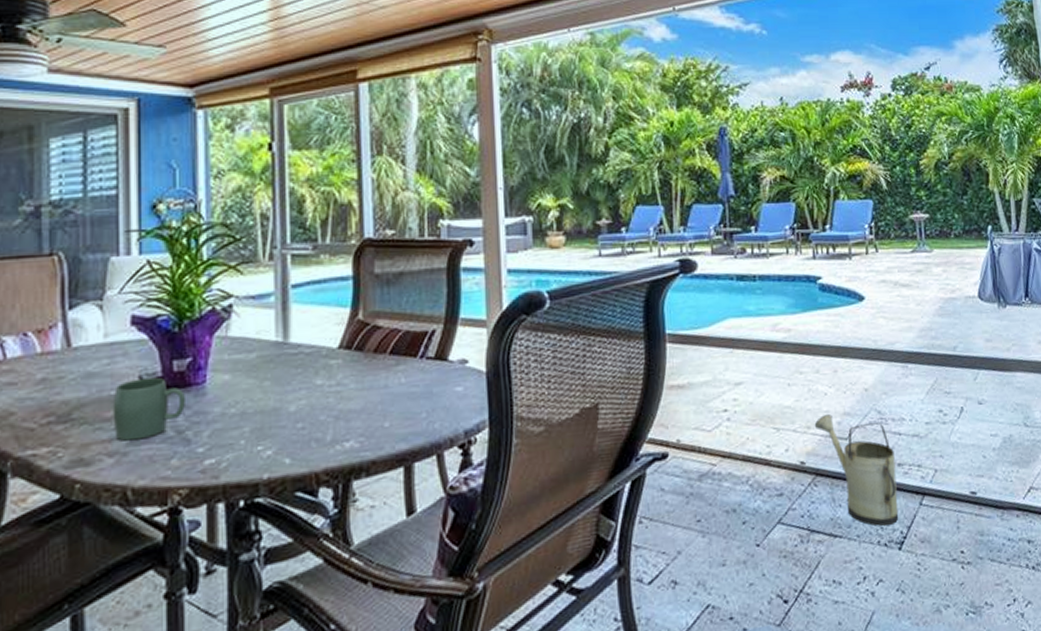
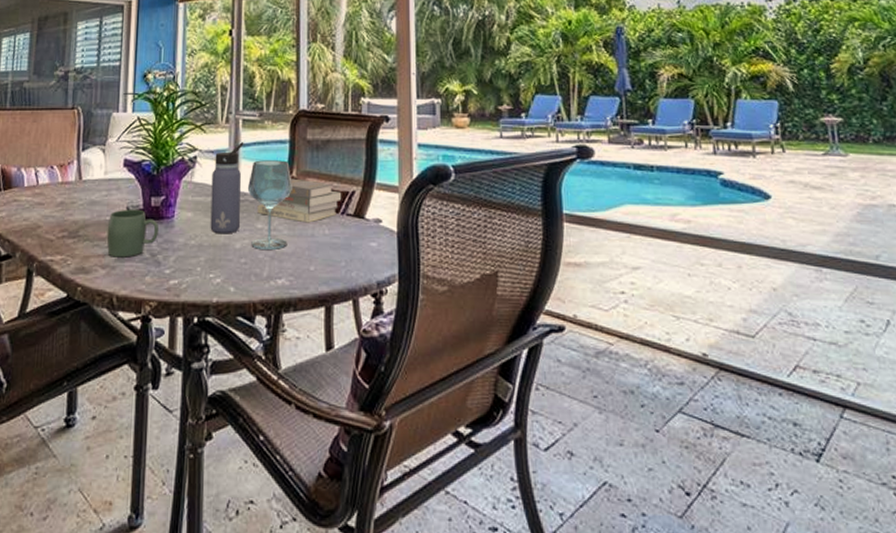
water bottle: none [254,282,295,397] -> present [210,142,244,234]
wine glass: none [301,301,359,410] -> present [247,160,292,249]
books: none [315,321,420,373] -> present [257,178,342,223]
watering can: present [814,413,899,526] -> none [717,308,816,433]

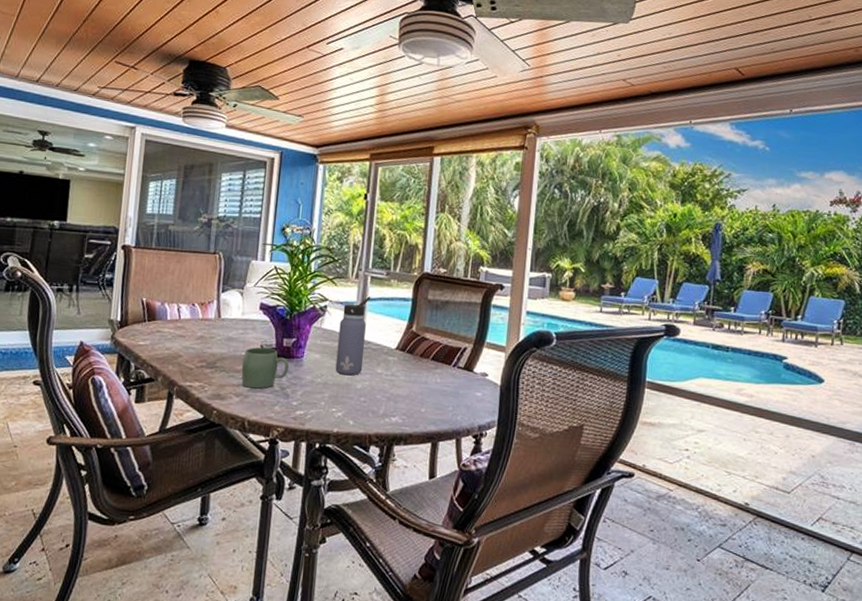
wine glass: present [247,160,292,249] -> none [371,314,412,392]
books: present [257,178,342,223] -> none [378,332,455,372]

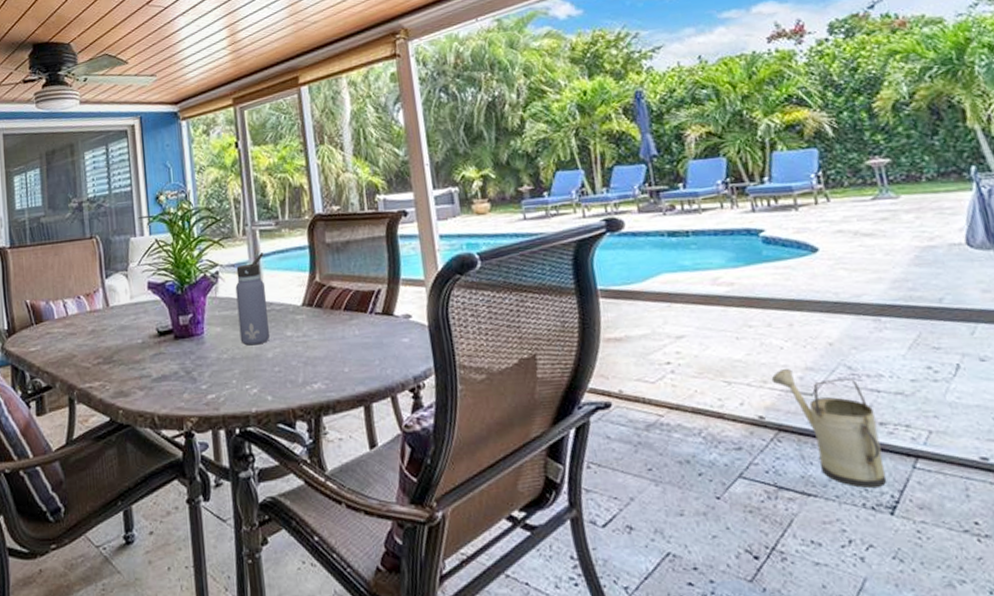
mug: present [241,347,289,389] -> none [140,329,190,378]
watering can: none [762,469,831,570] -> present [771,368,887,488]

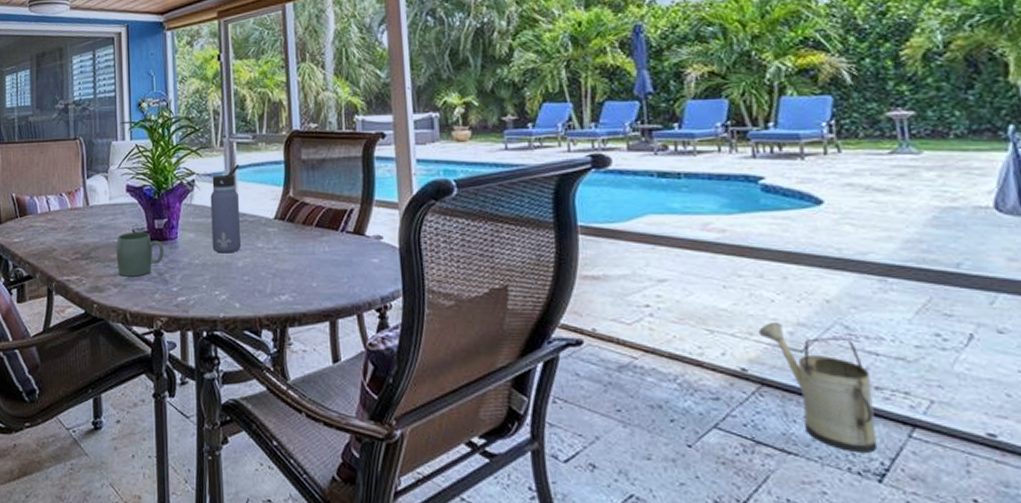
mug: none [140,329,190,378] -> present [116,231,164,277]

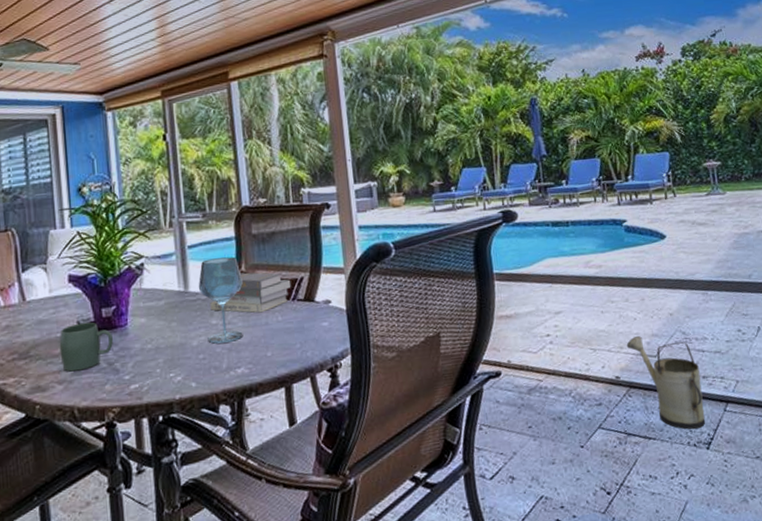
water bottle: present [210,164,241,253] -> none [161,244,195,335]
wine glass: none [245,181,290,267] -> present [198,256,243,344]
books: none [256,198,341,241] -> present [210,272,292,313]

